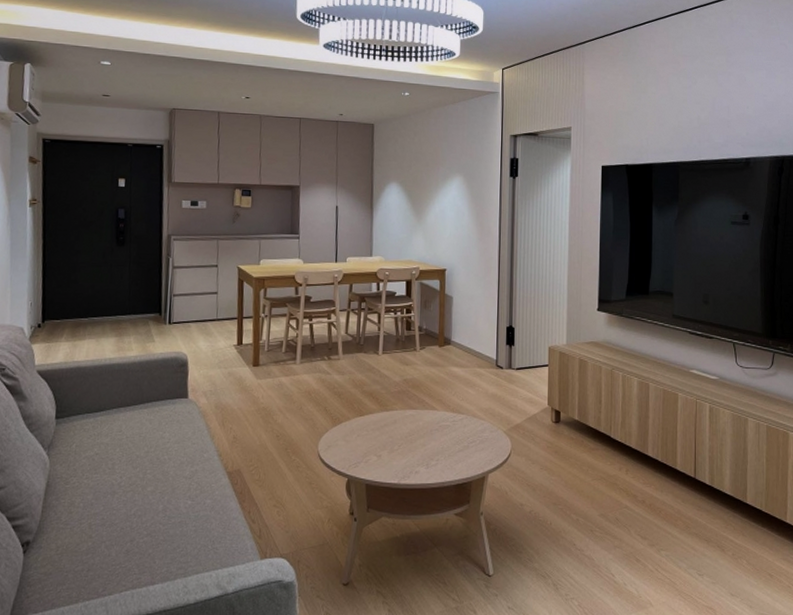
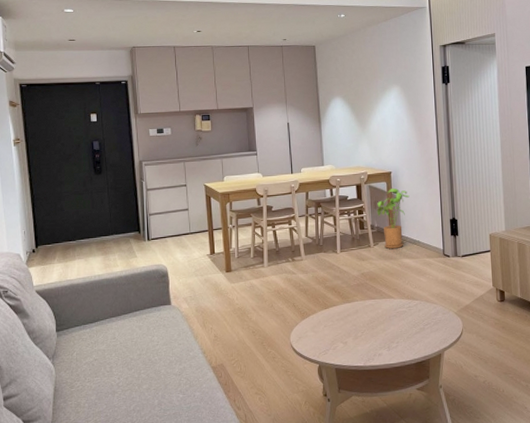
house plant: none [426,288,464,355] -> present [376,188,410,249]

